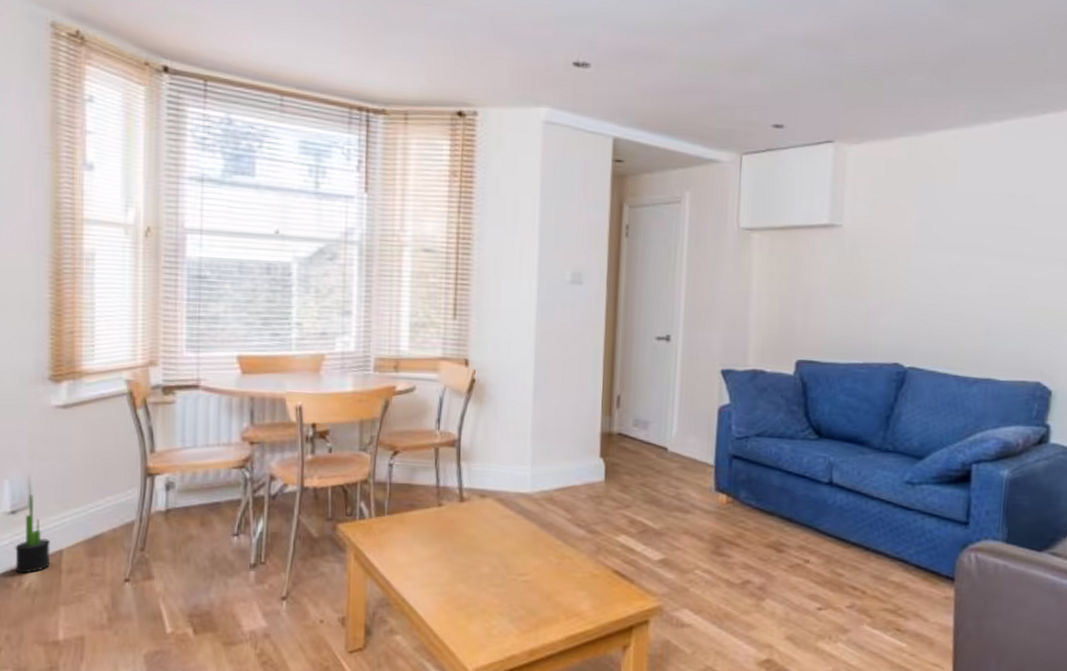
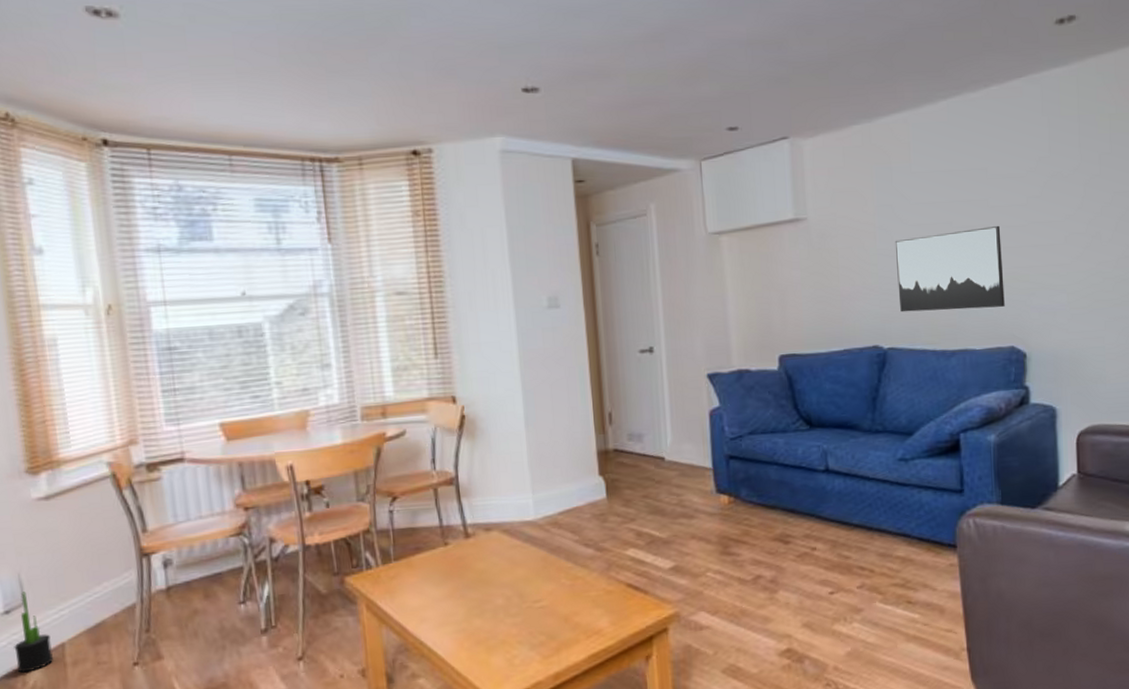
wall art: none [926,256,1041,340] -> present [894,225,1005,313]

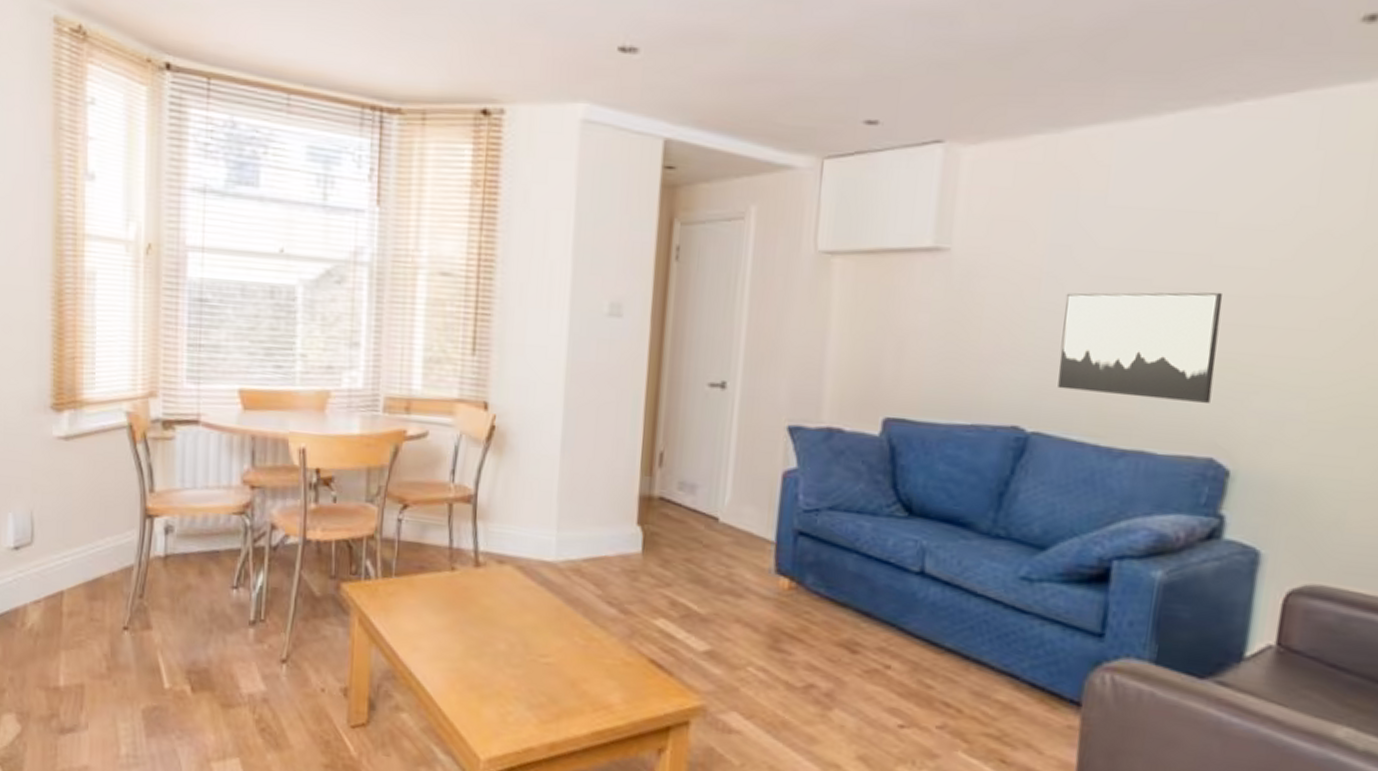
decorative plant: present [14,592,54,673] -> none [18,530,52,614]

